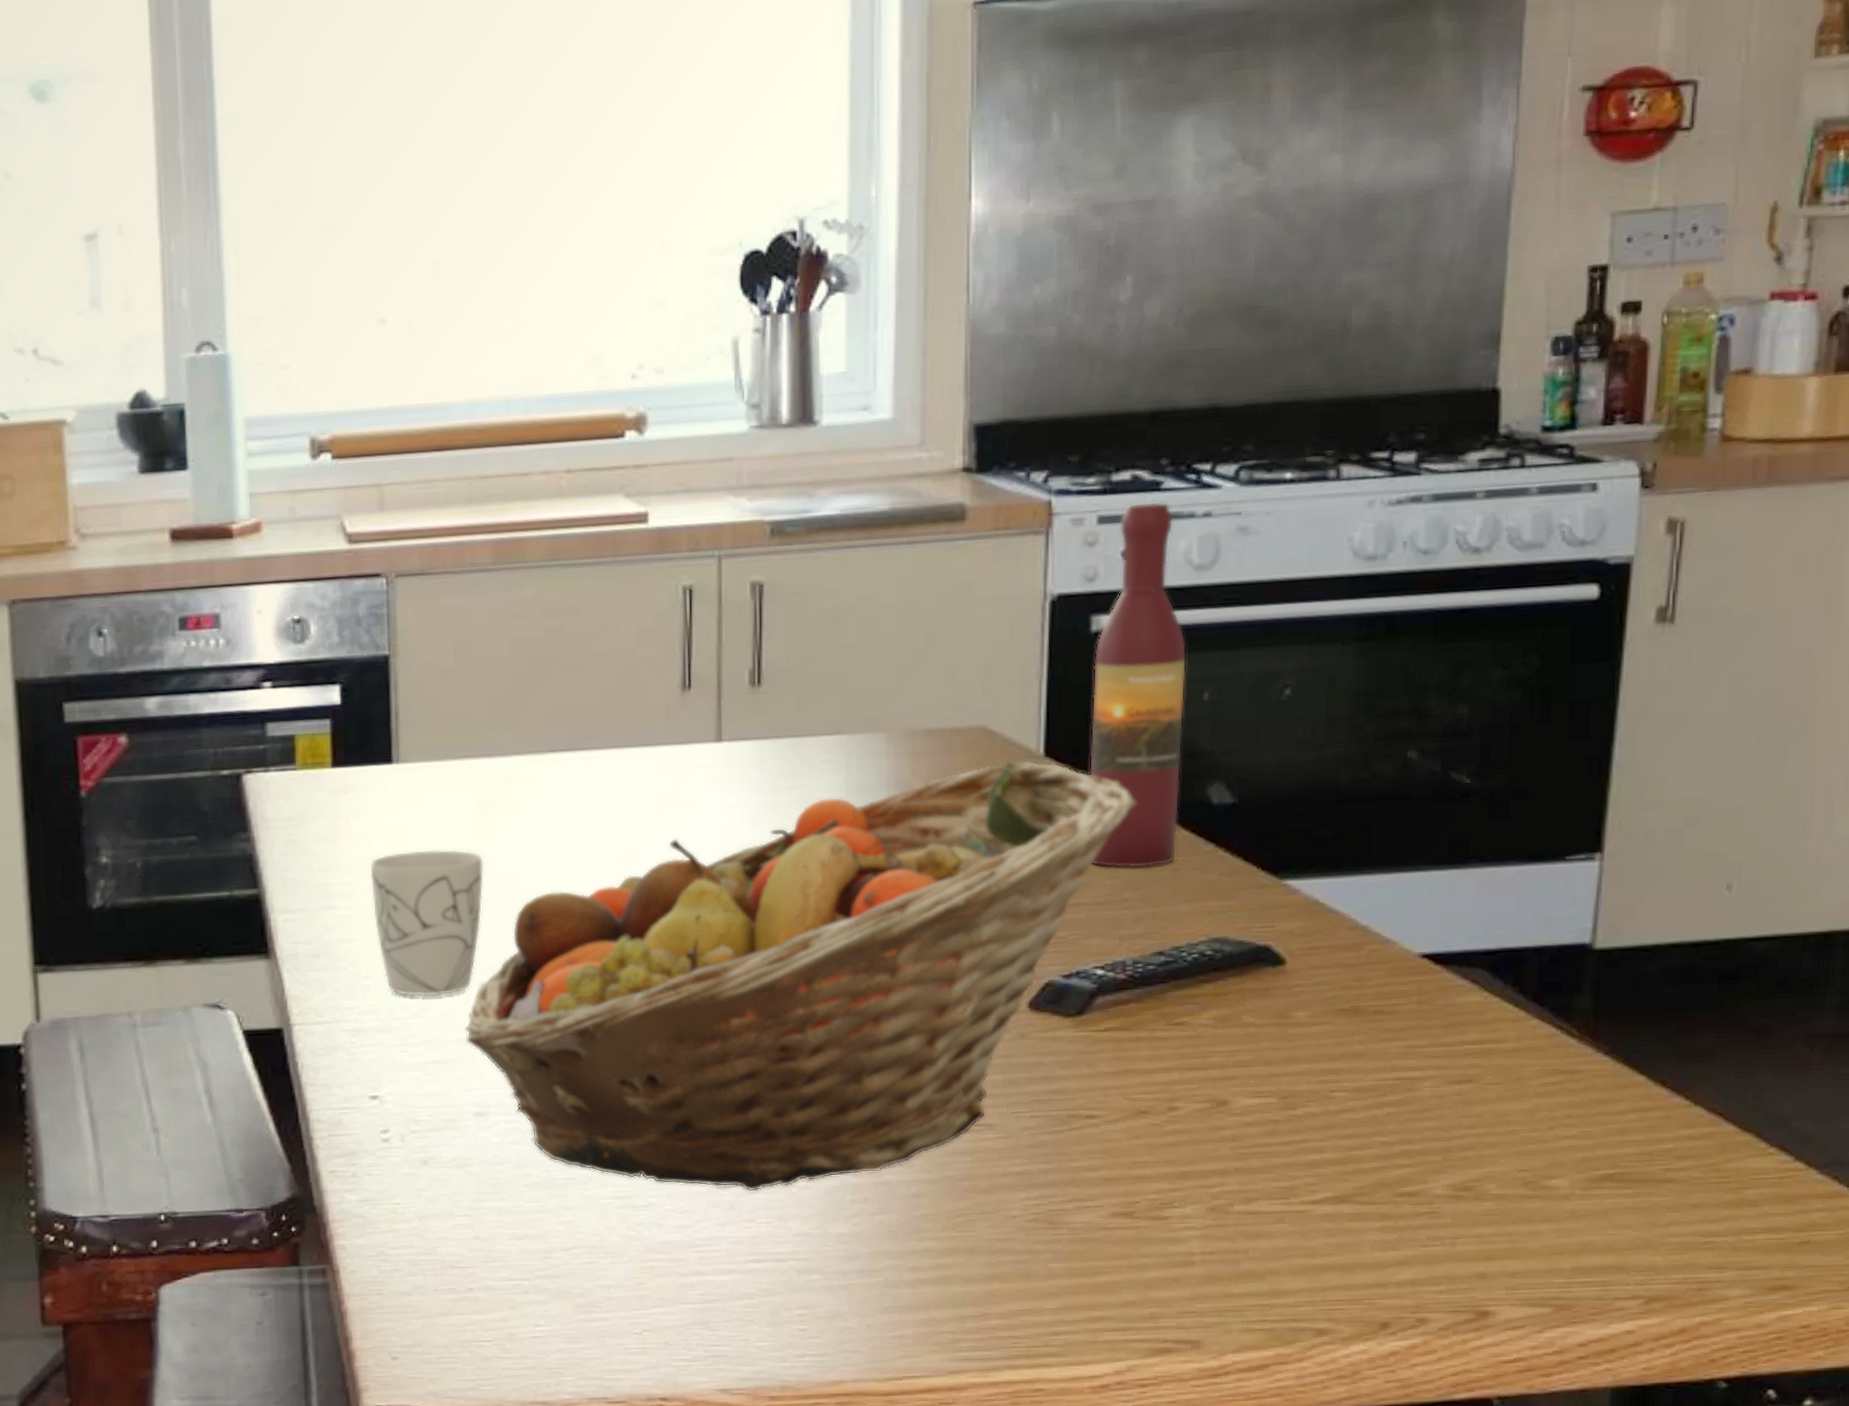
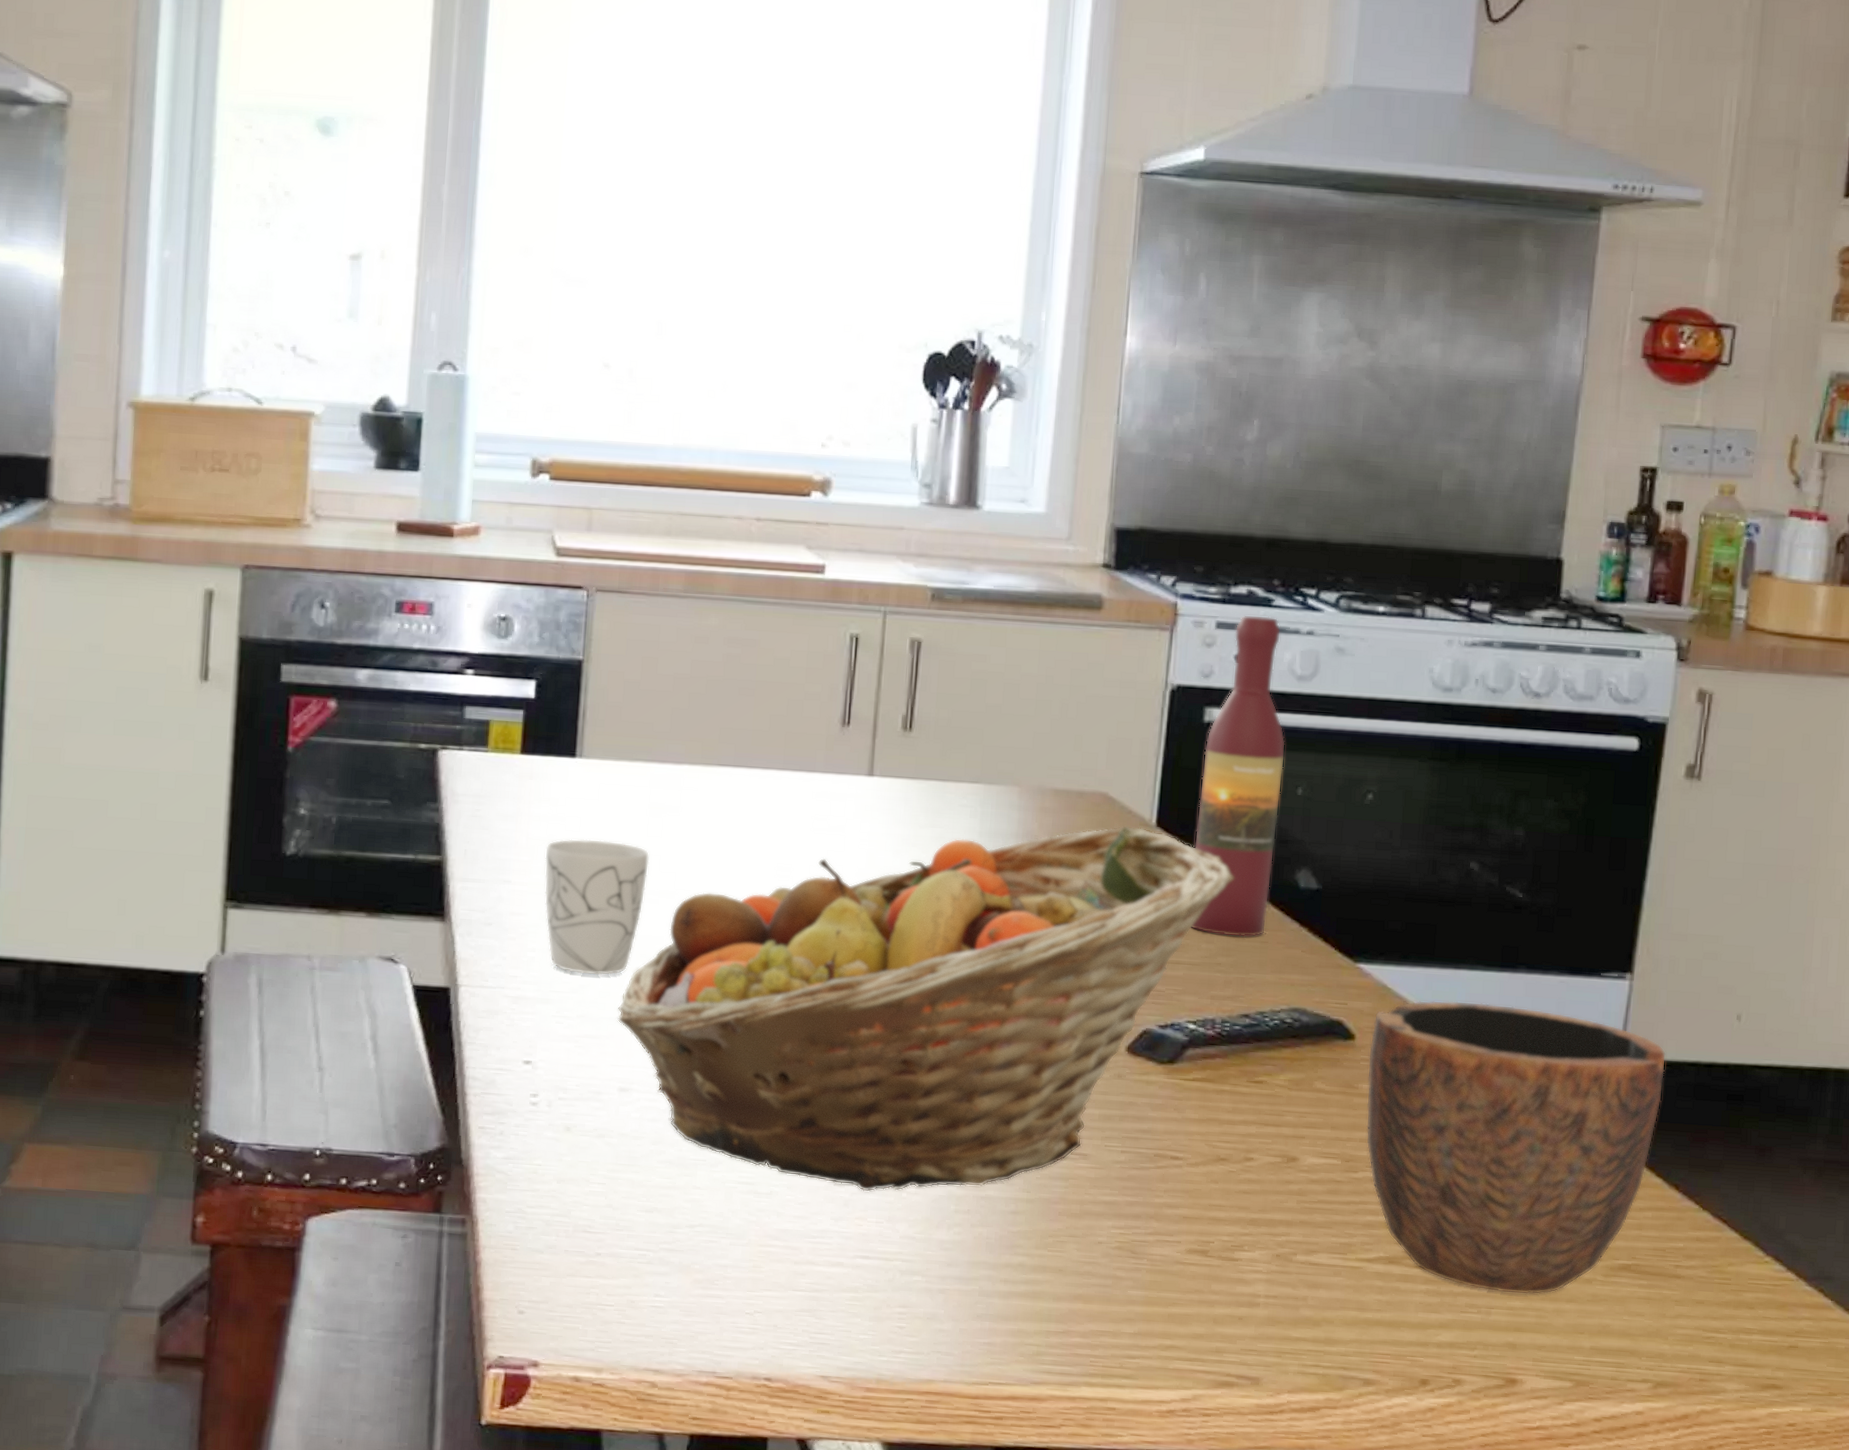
bowl: none [1301,905,1646,1221] -> present [1365,1000,1667,1295]

